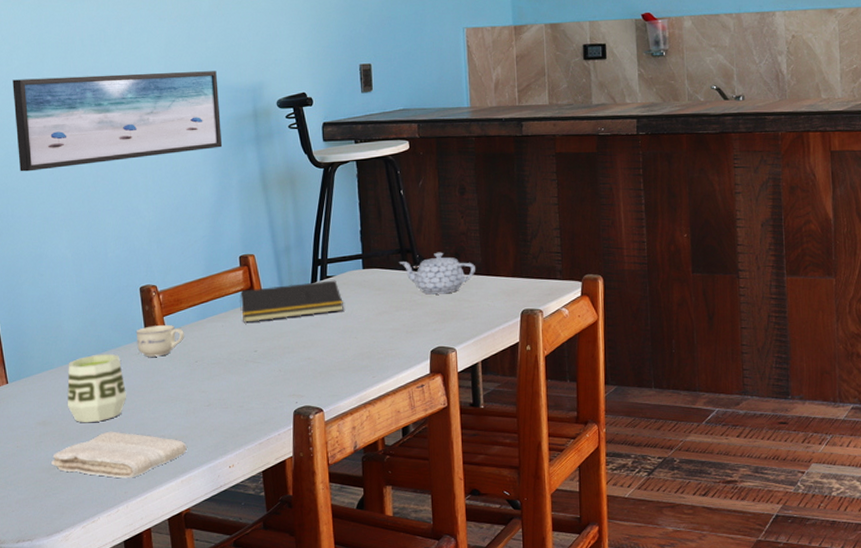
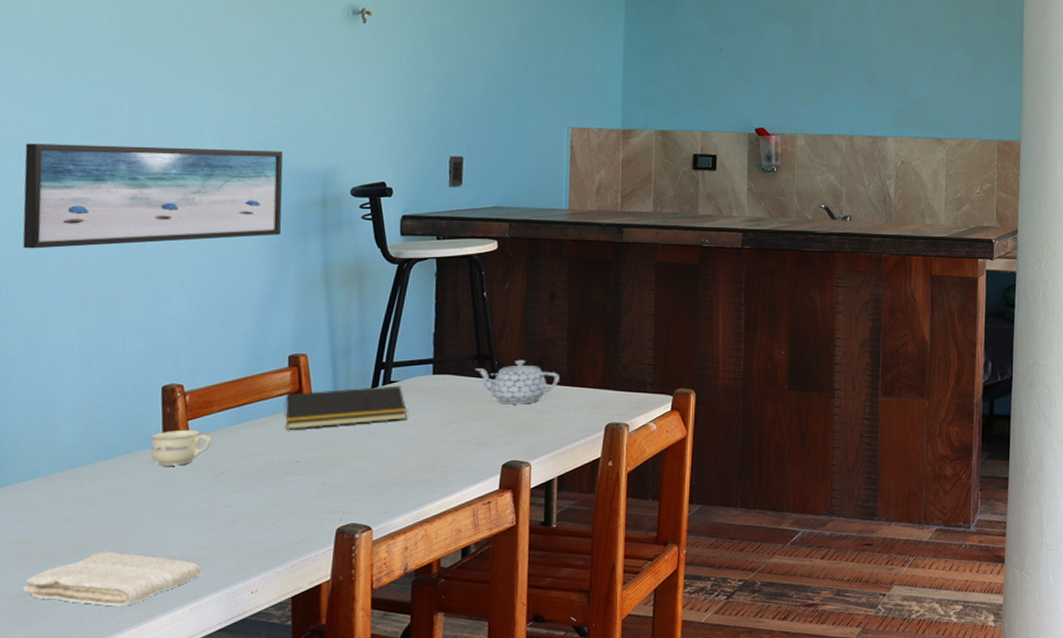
cup: present [67,353,127,423] -> none [53,461,132,542]

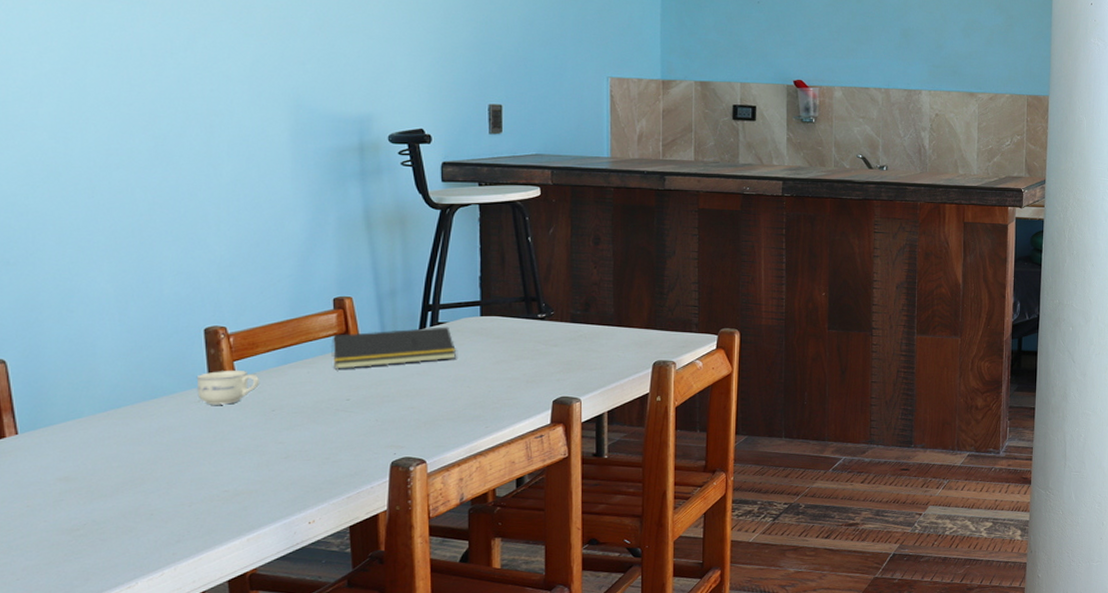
wall art: present [23,143,283,249] -> none [41,86,319,193]
washcloth: present [23,551,201,607] -> none [75,486,256,539]
teapot: present [474,359,559,405] -> none [522,301,606,344]

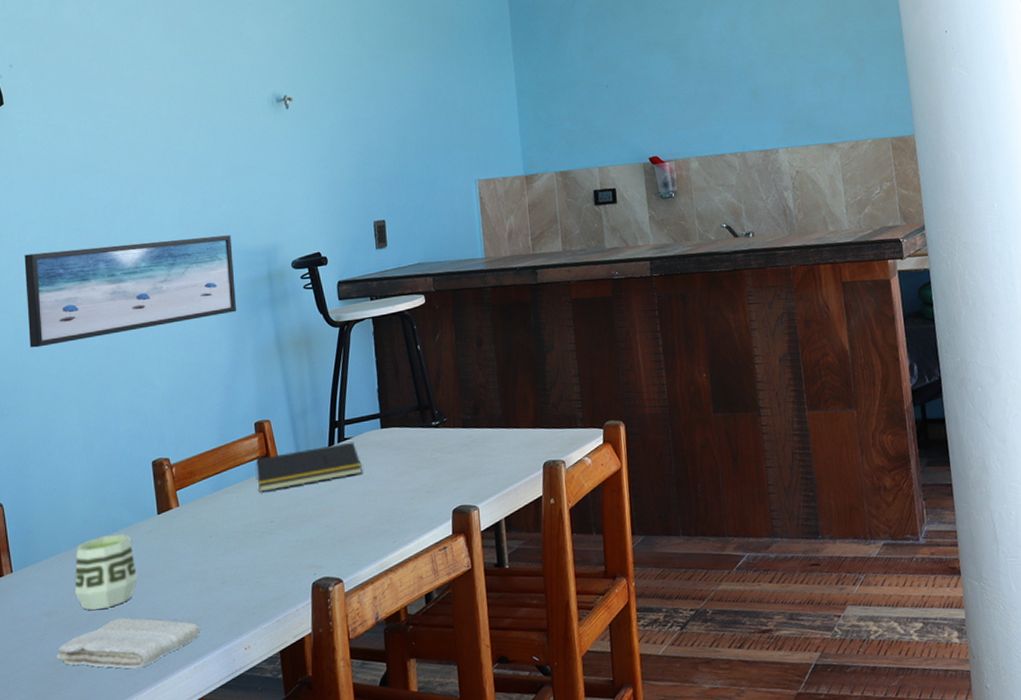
wall art: none [41,86,319,193] -> present [24,235,237,348]
washcloth: none [75,486,256,539] -> present [57,617,200,669]
cup: none [101,401,181,479] -> present [75,533,138,611]
cup: present [196,371,259,405] -> none [147,499,198,535]

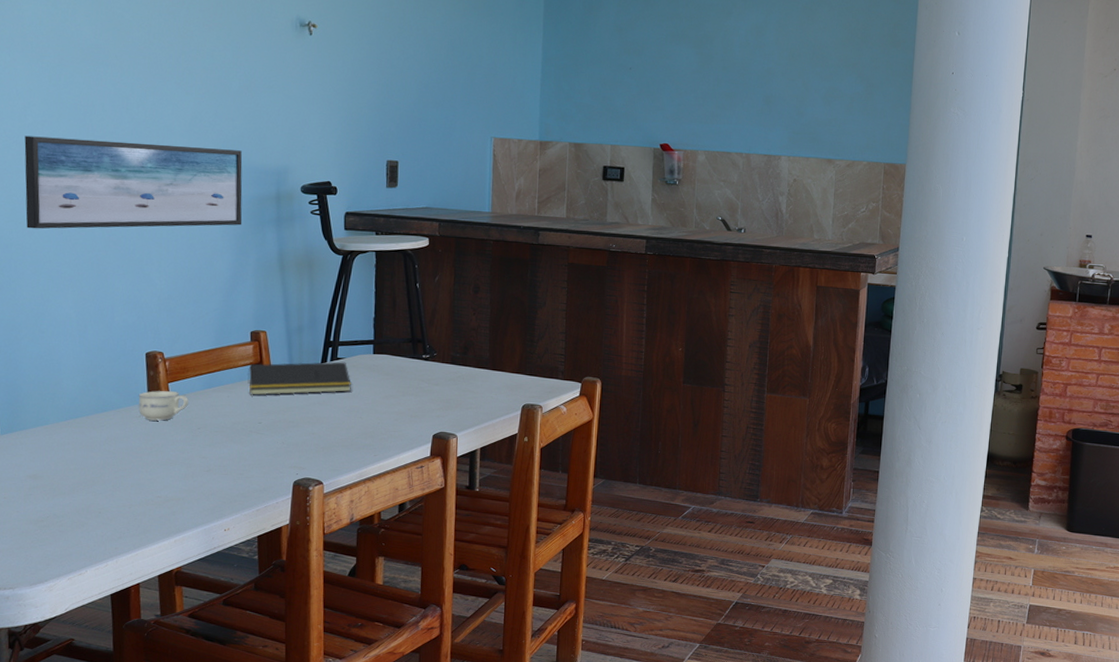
washcloth: present [57,617,200,669] -> none [40,488,183,535]
cup: present [75,533,138,611] -> none [61,414,125,480]
cup: none [147,499,198,535] -> present [138,391,188,421]

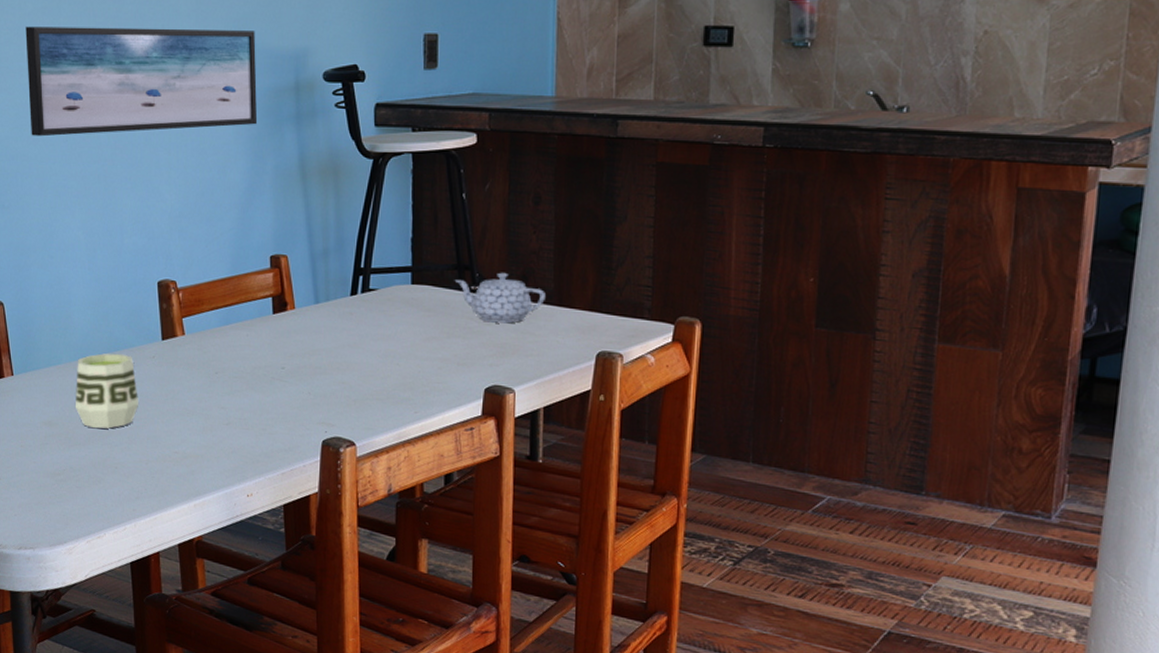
cup: none [61,414,125,480] -> present [76,353,140,429]
cup: present [138,391,188,421] -> none [151,327,204,363]
notepad: present [248,362,351,395] -> none [268,294,386,334]
teapot: none [409,344,482,384] -> present [454,272,545,324]

